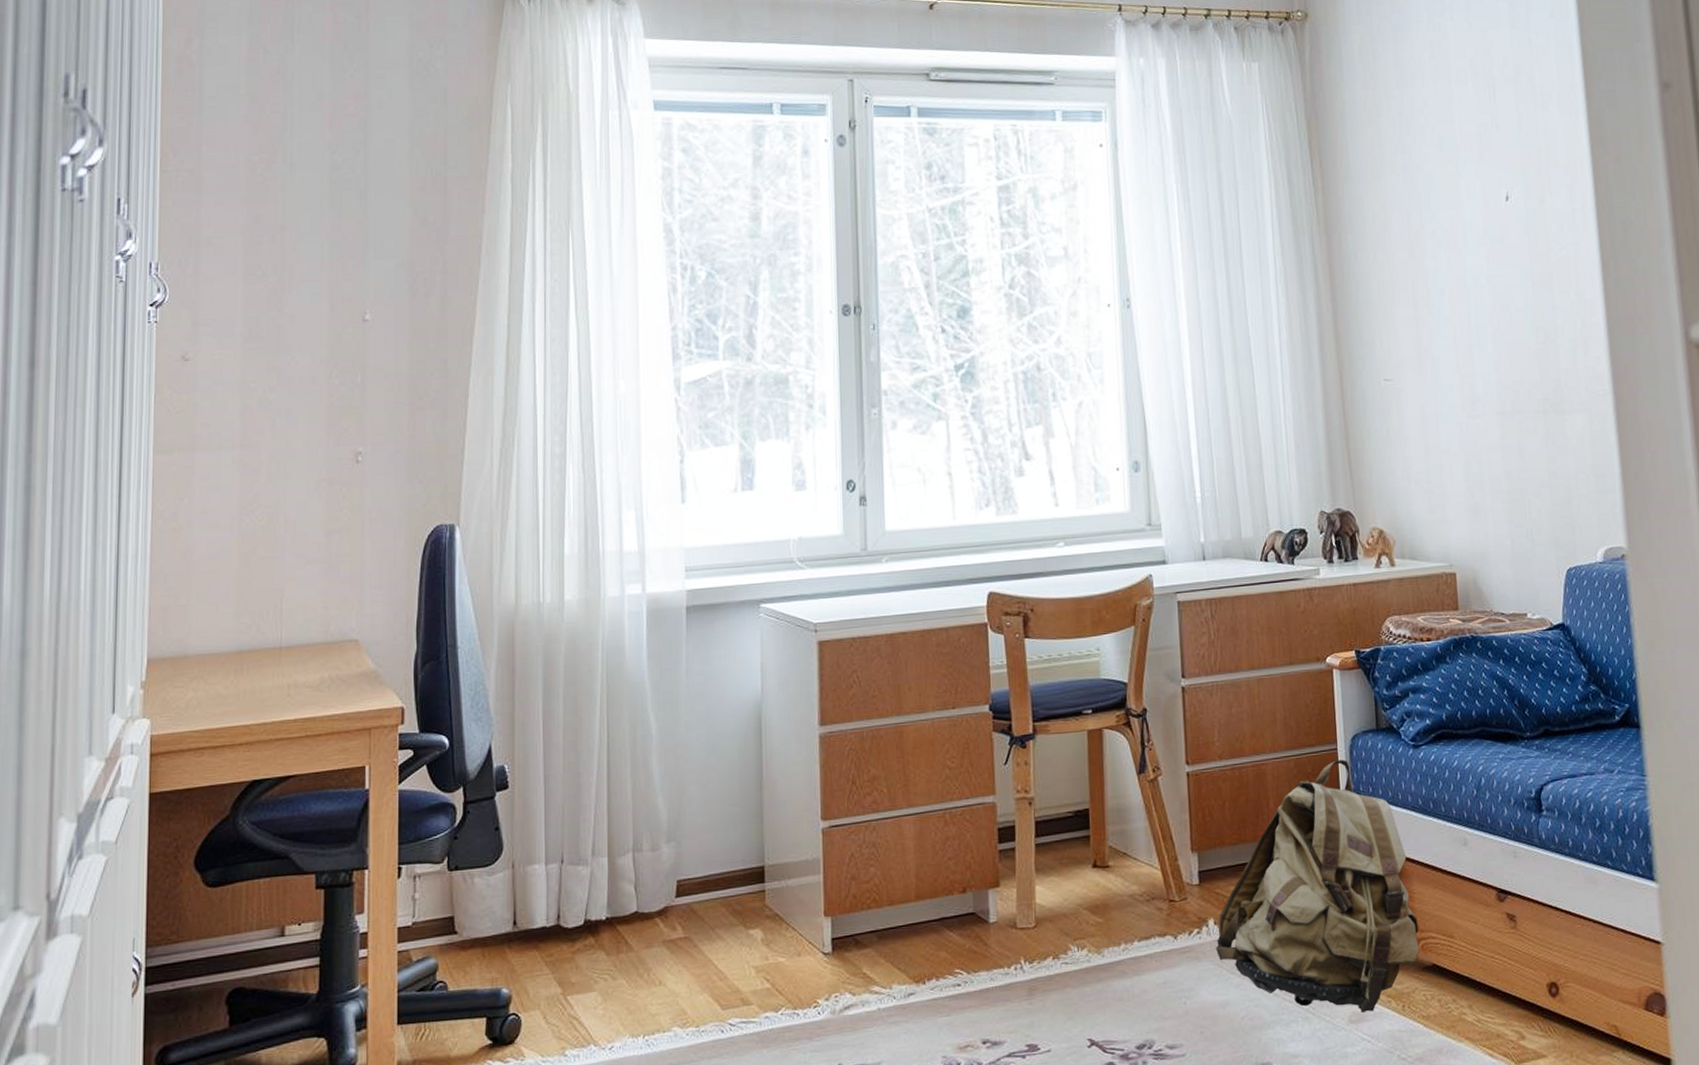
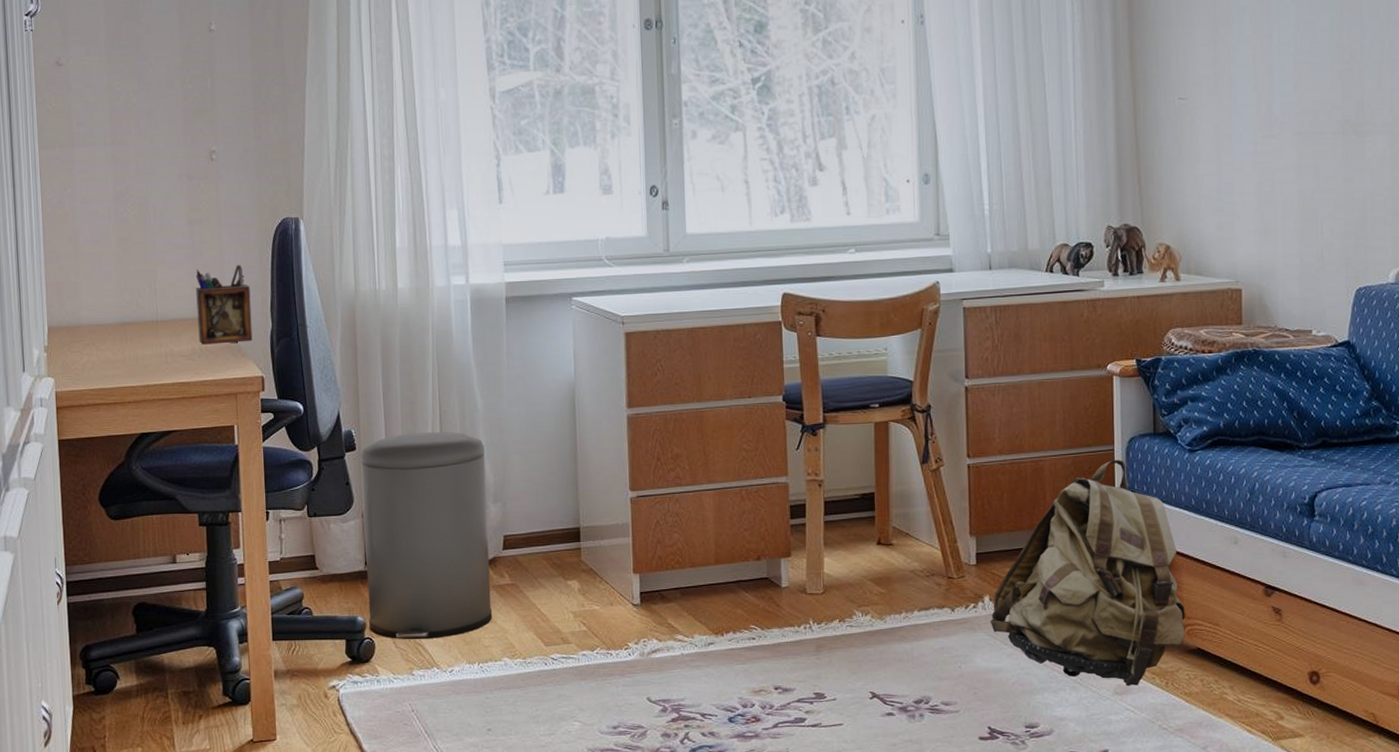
desk organizer: none [329,580,393,673] -> present [195,265,253,345]
pedal bin: none [513,762,662,1013] -> present [360,432,493,640]

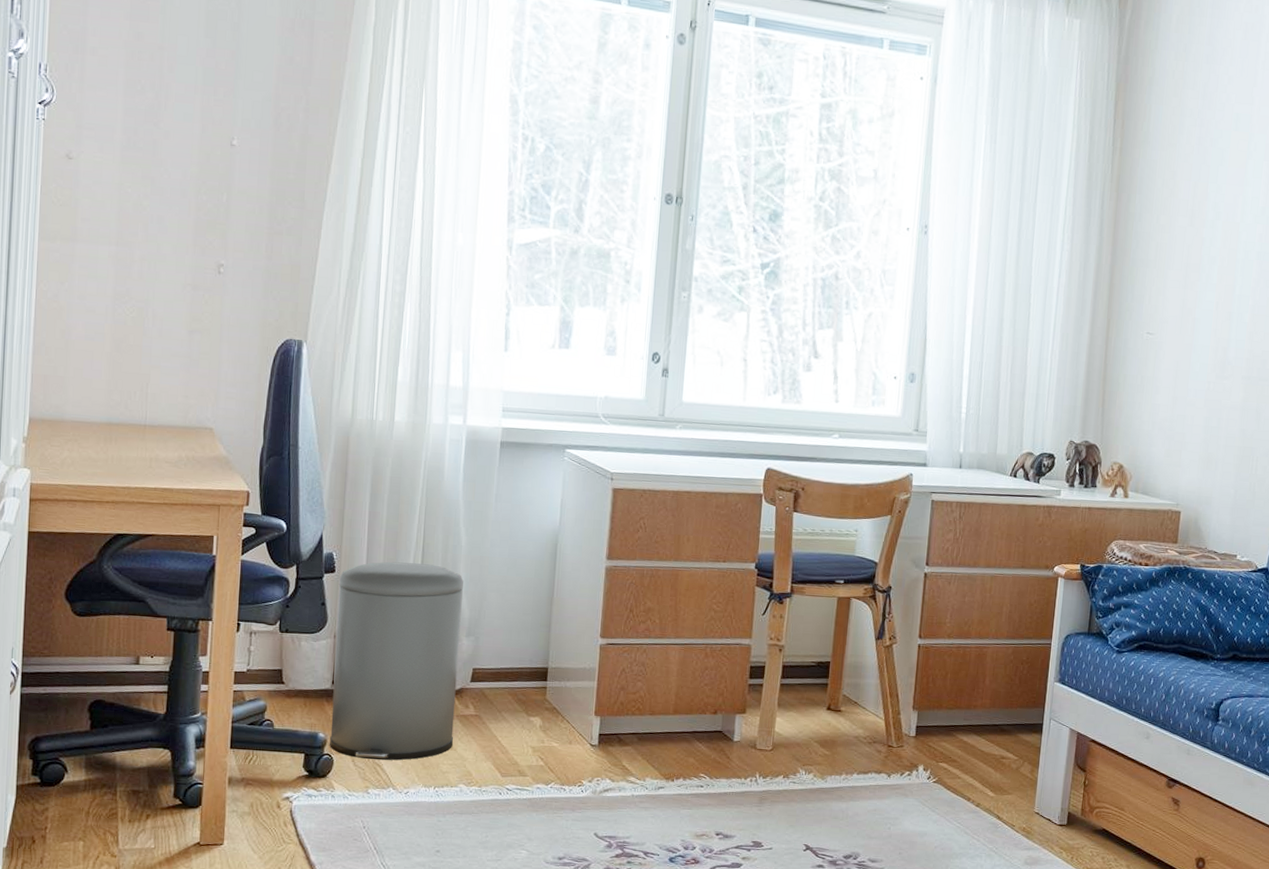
desk organizer: present [195,265,253,345] -> none [186,378,245,456]
backpack: present [990,460,1186,687] -> none [921,653,1096,858]

